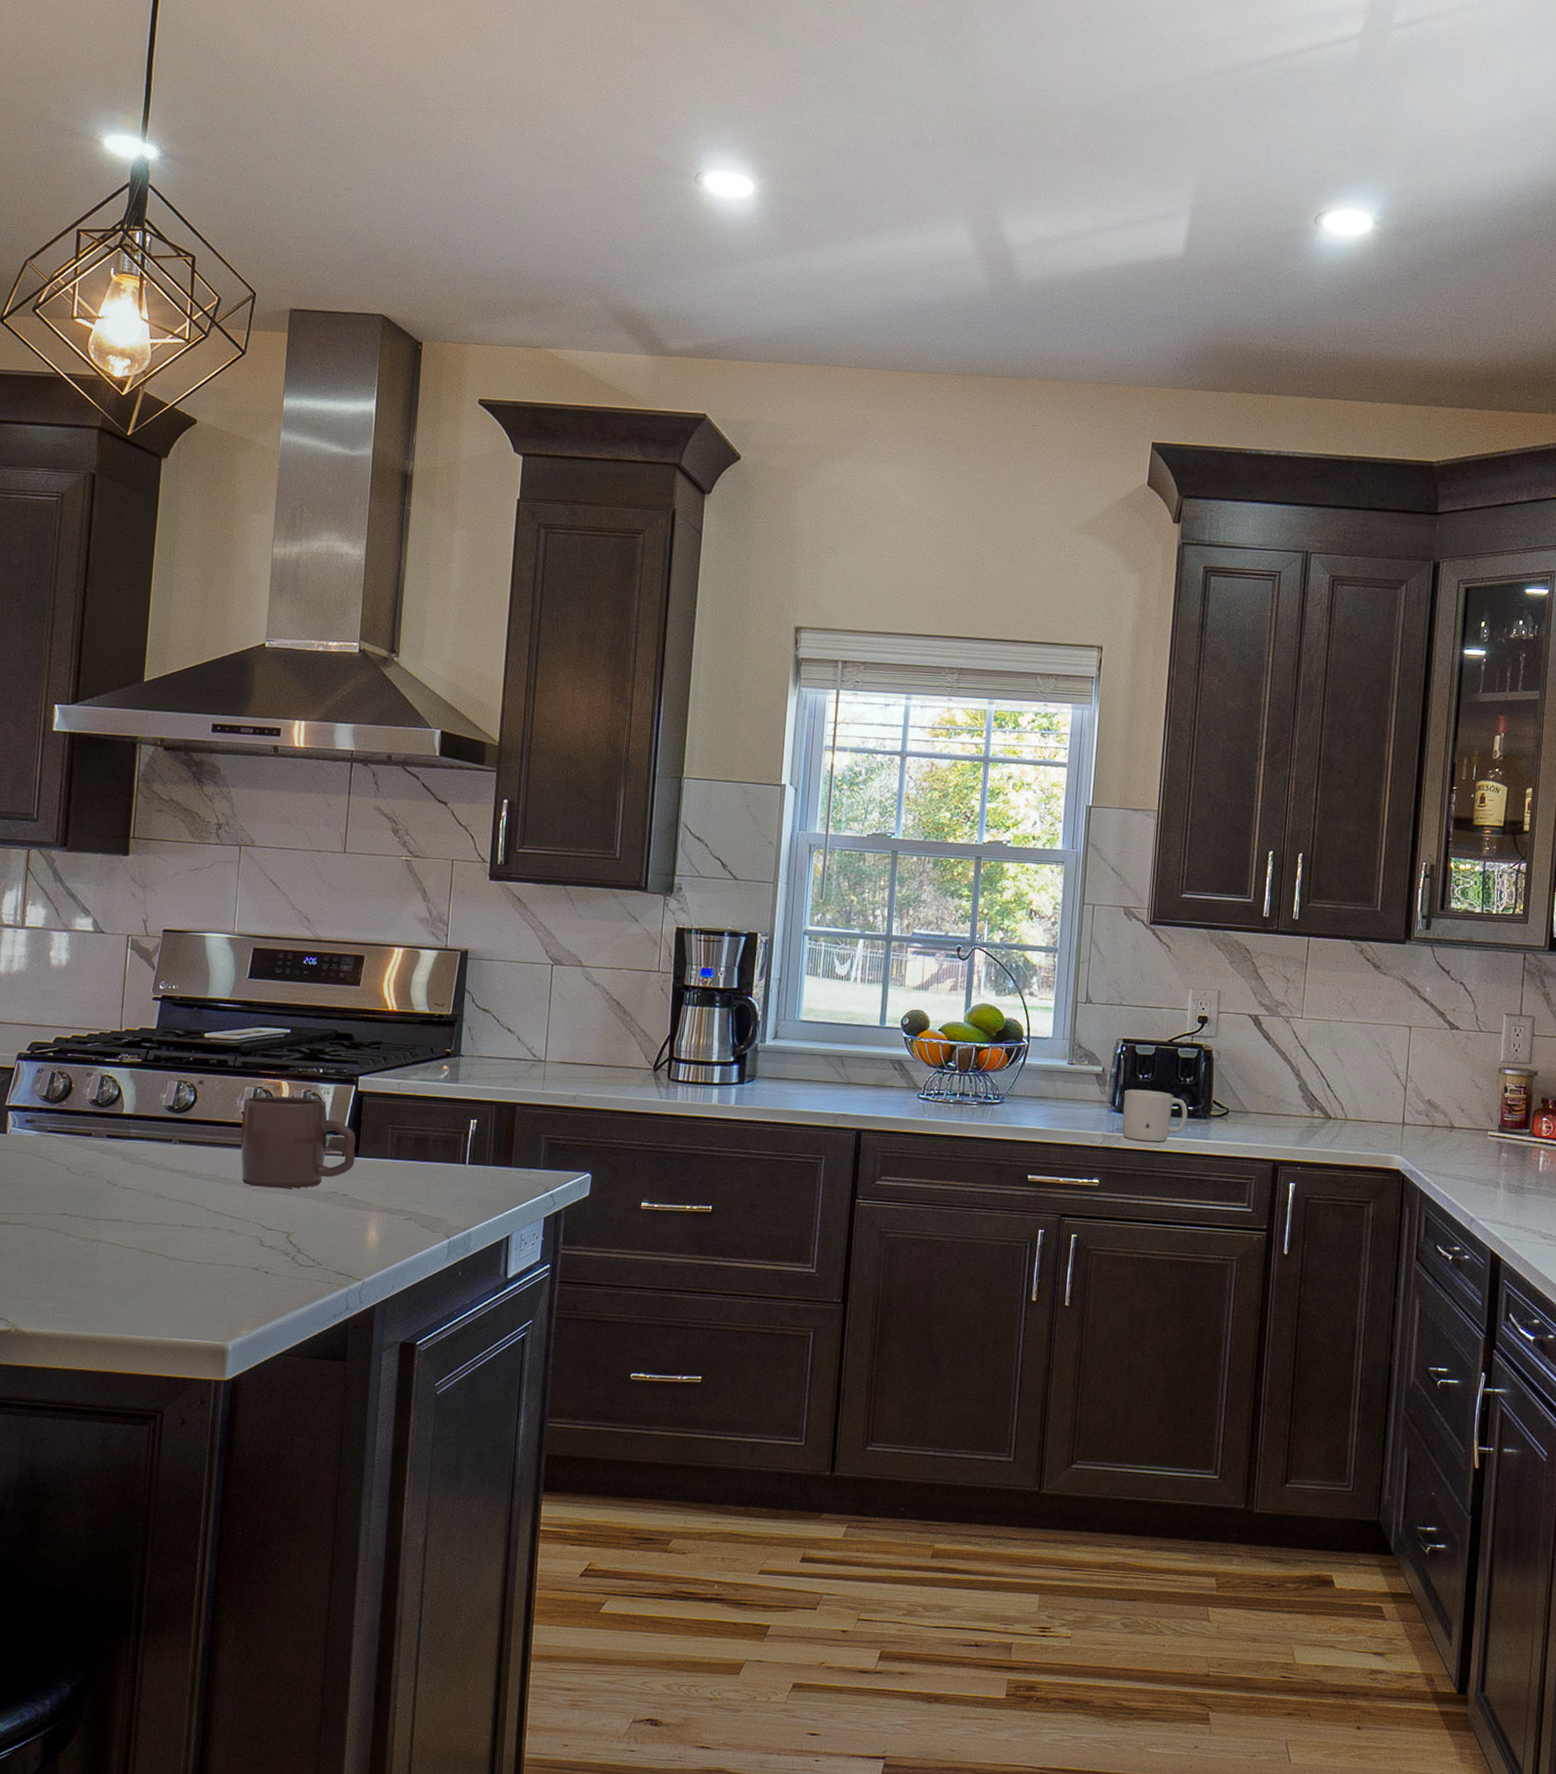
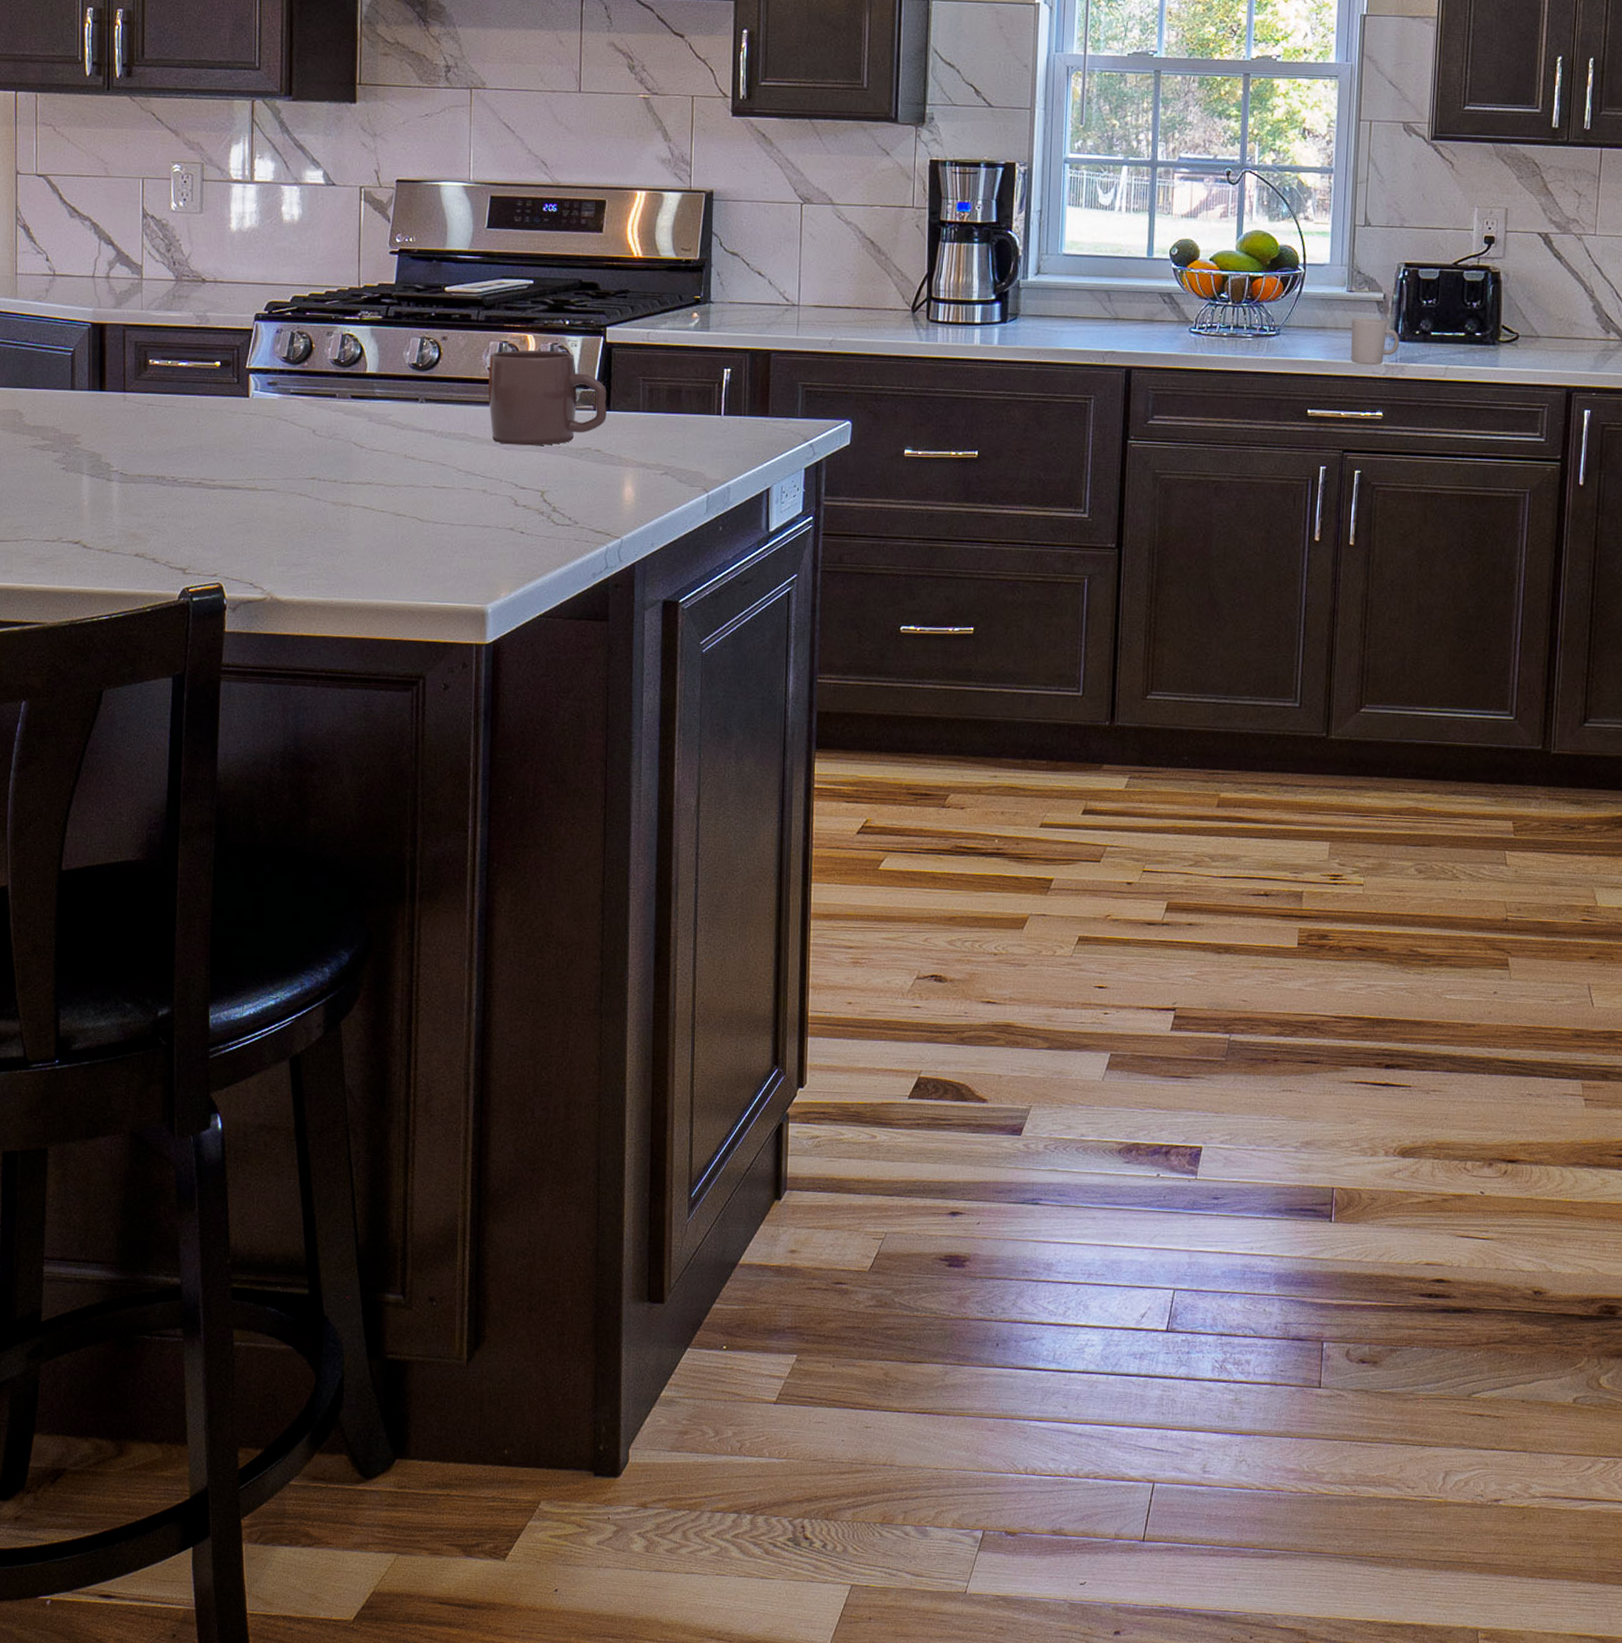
mug: none [1070,1089,1117,1135] -> present [1350,318,1400,365]
mug: present [1122,1089,1188,1144] -> none [1406,315,1476,373]

